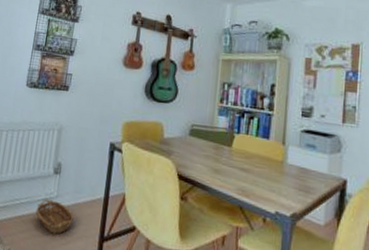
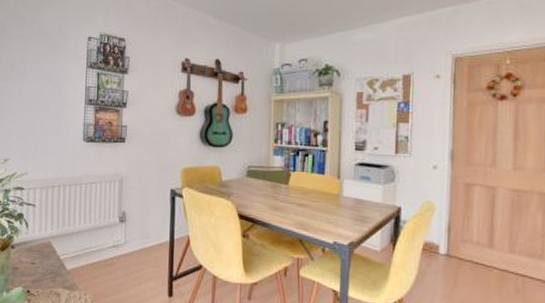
basket: present [35,199,74,234] -> none [106,246,143,277]

